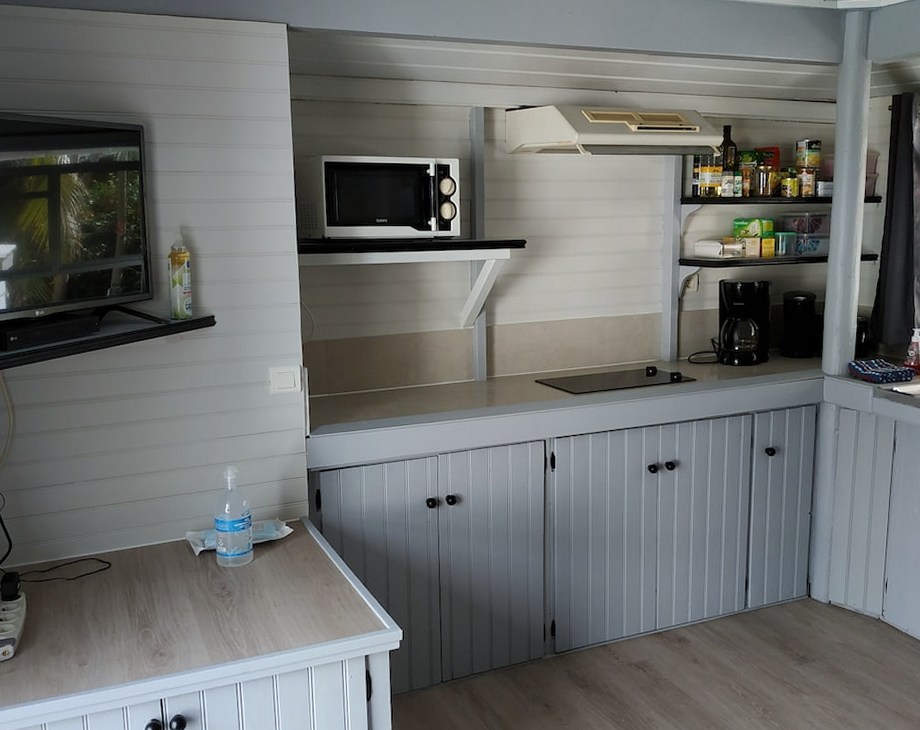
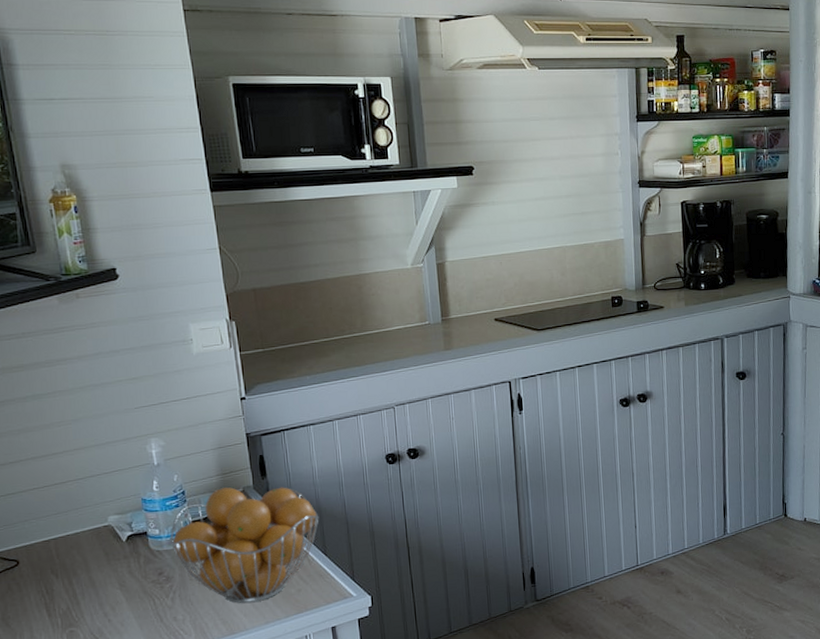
fruit basket: none [234,516,363,624] -> present [169,487,319,604]

